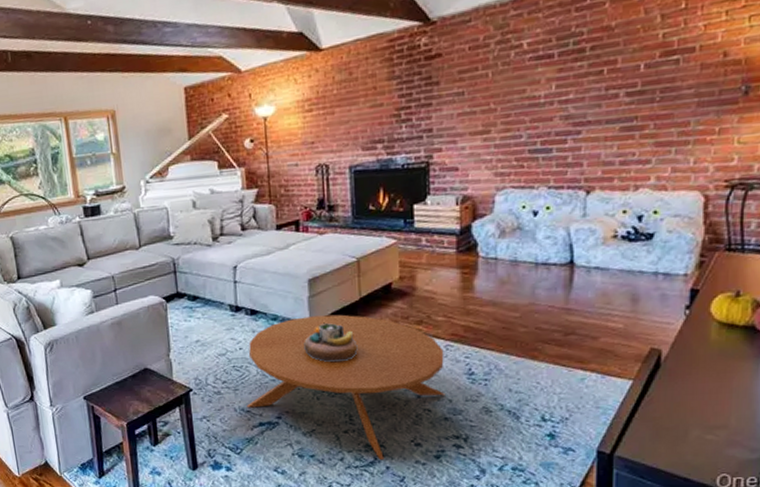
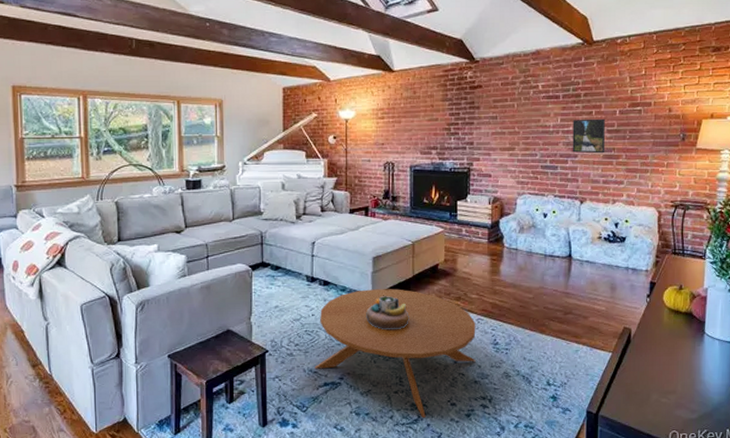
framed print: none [573,77,623,128] -> present [572,118,605,154]

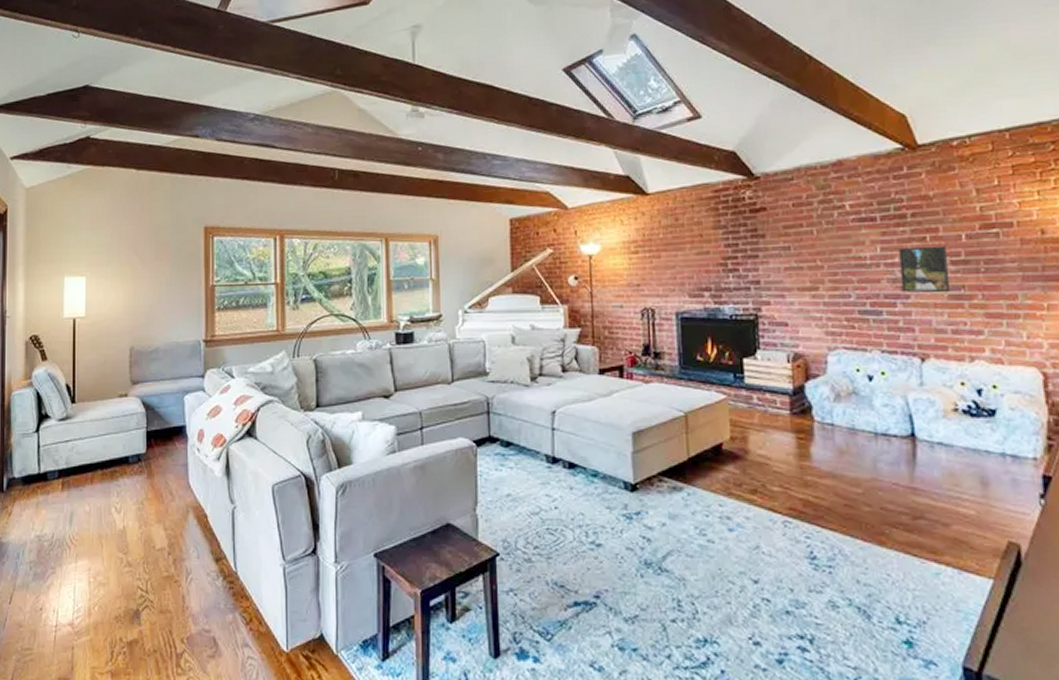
coffee table: present [315,289,476,418] -> none [560,475,785,661]
decorative bowl: present [366,295,409,331] -> none [627,483,687,533]

